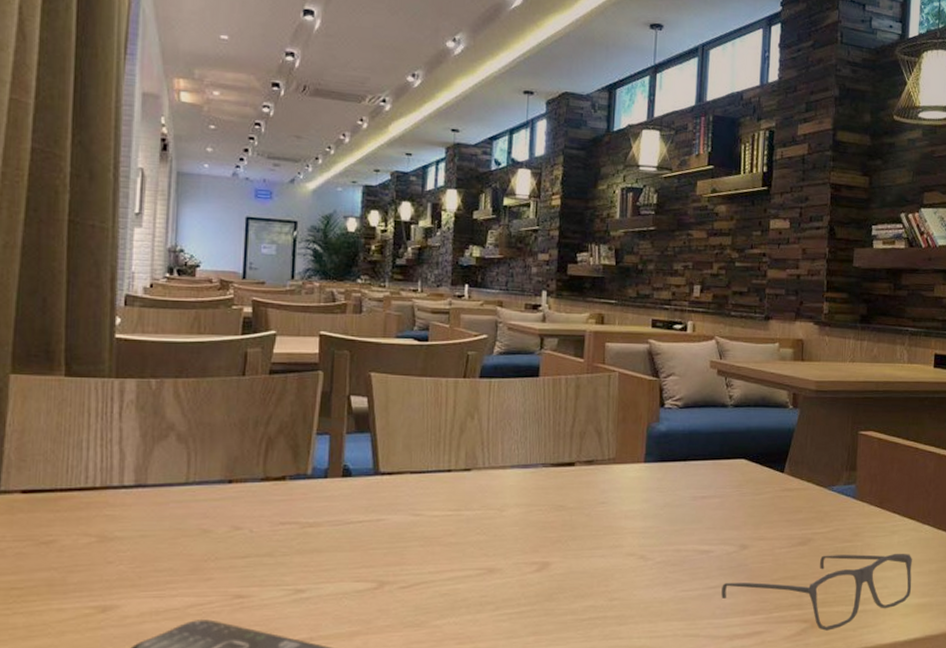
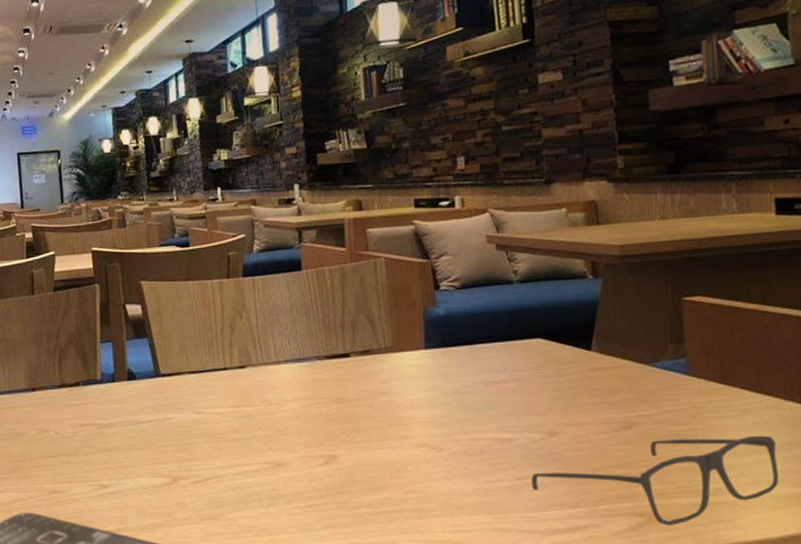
books: none [894,208,929,255] -> present [700,31,749,87]

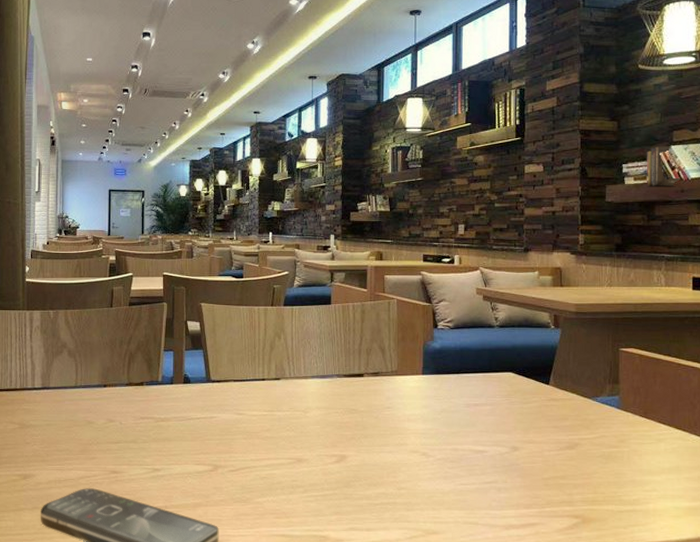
eyeglasses: present [531,435,780,526] -> none [496,458,681,527]

